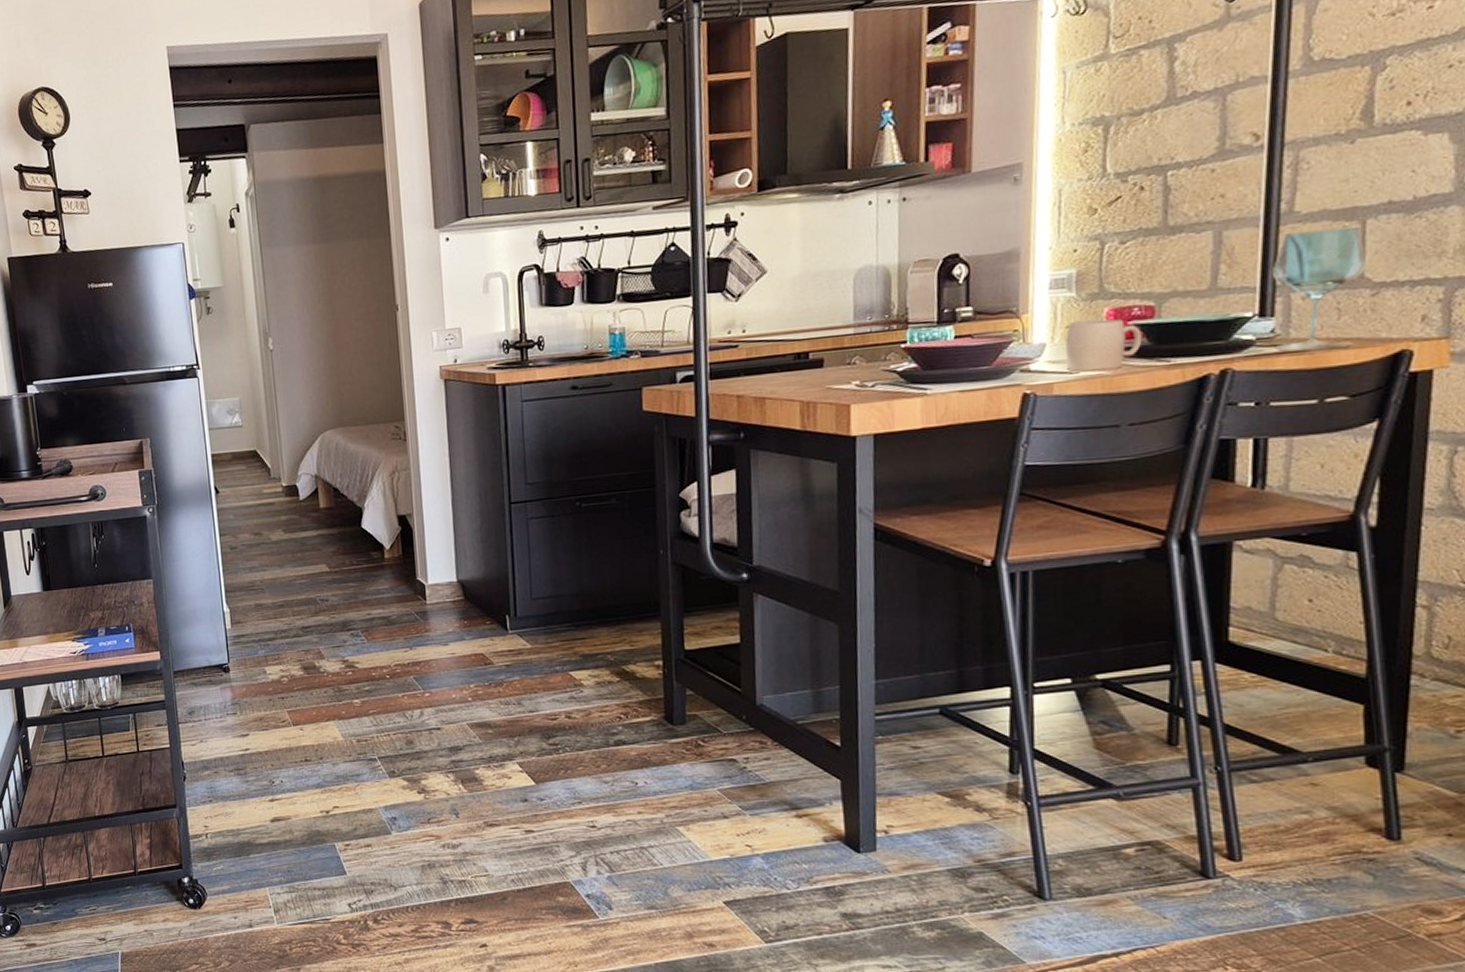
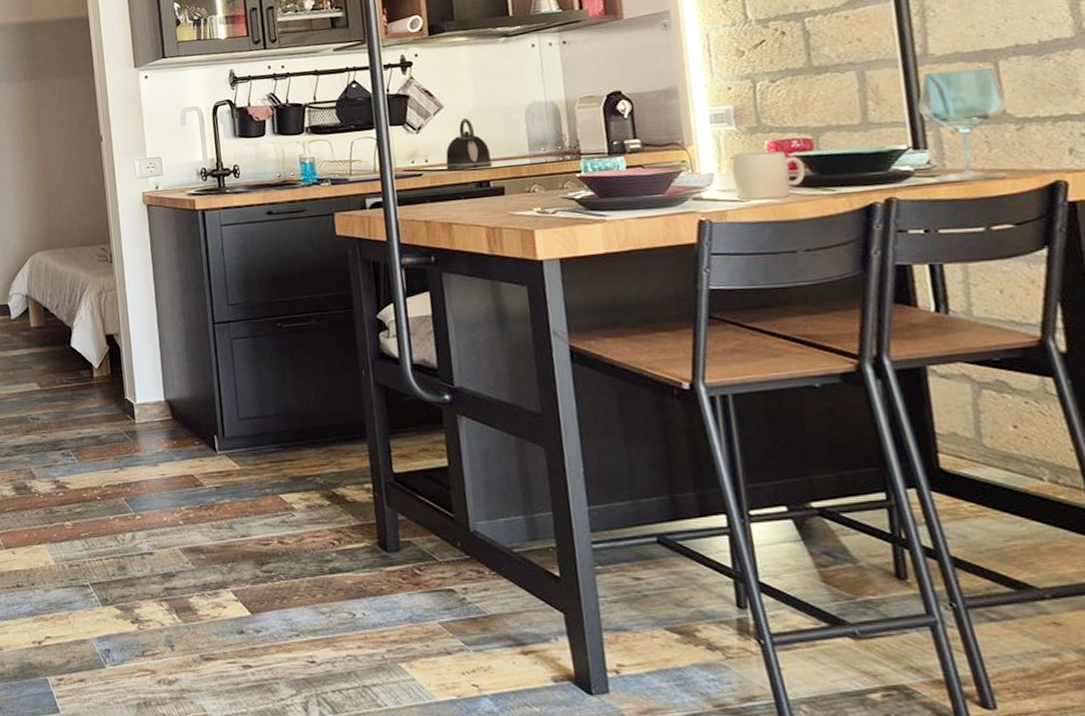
kettle: none [764,284,814,342] -> present [445,118,493,171]

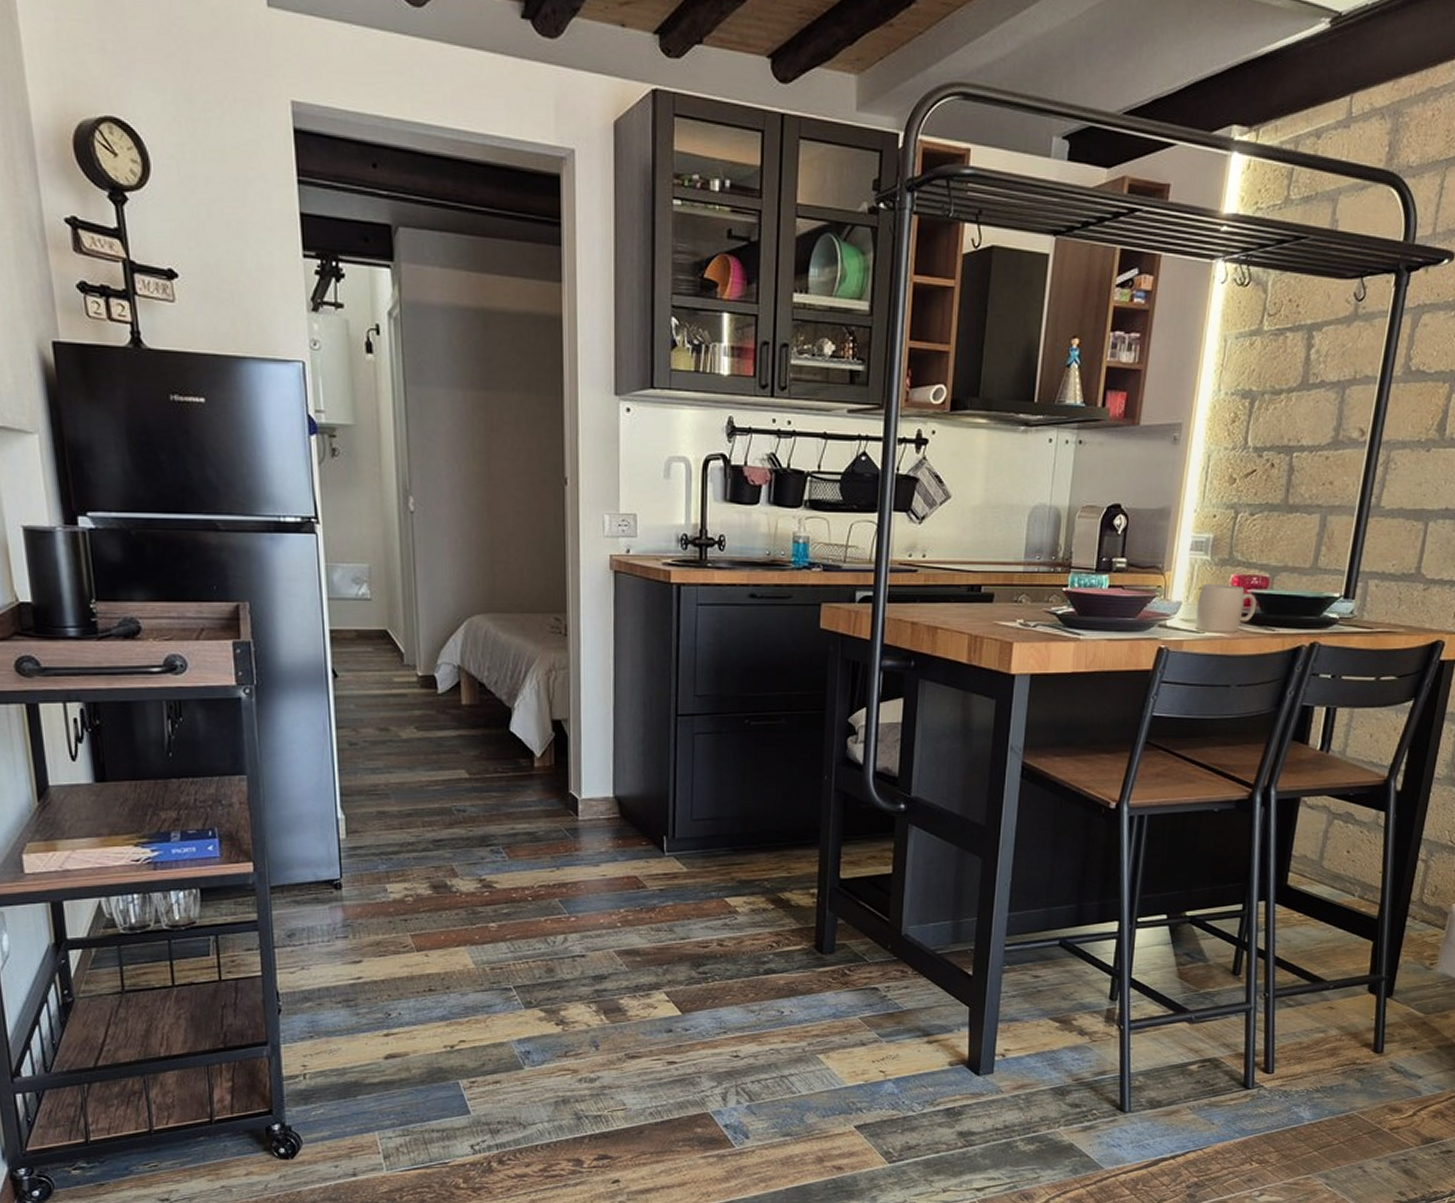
kettle: present [445,118,493,171] -> none [942,513,988,571]
wine glass: present [918,68,1008,182] -> none [1353,526,1425,634]

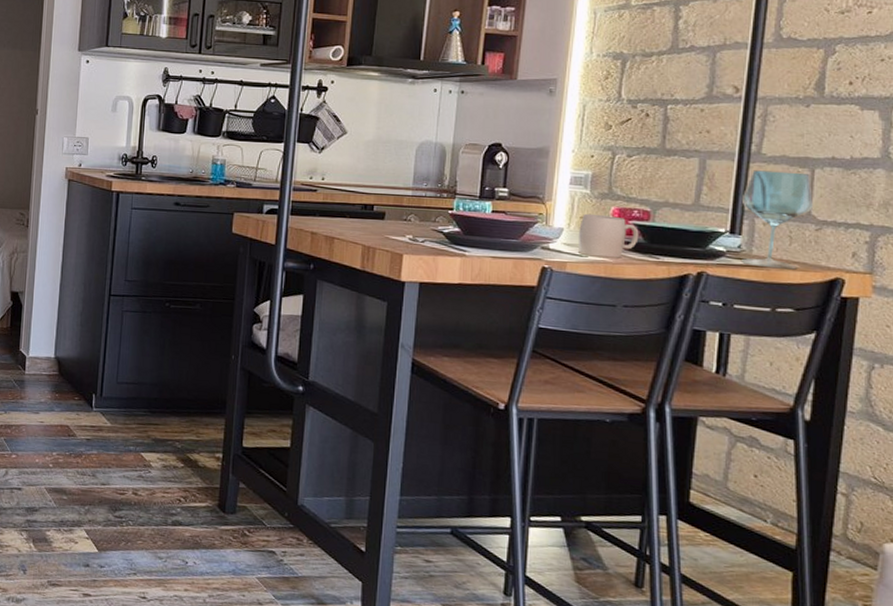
wine glass: none [1353,526,1425,634] -> present [741,170,814,270]

